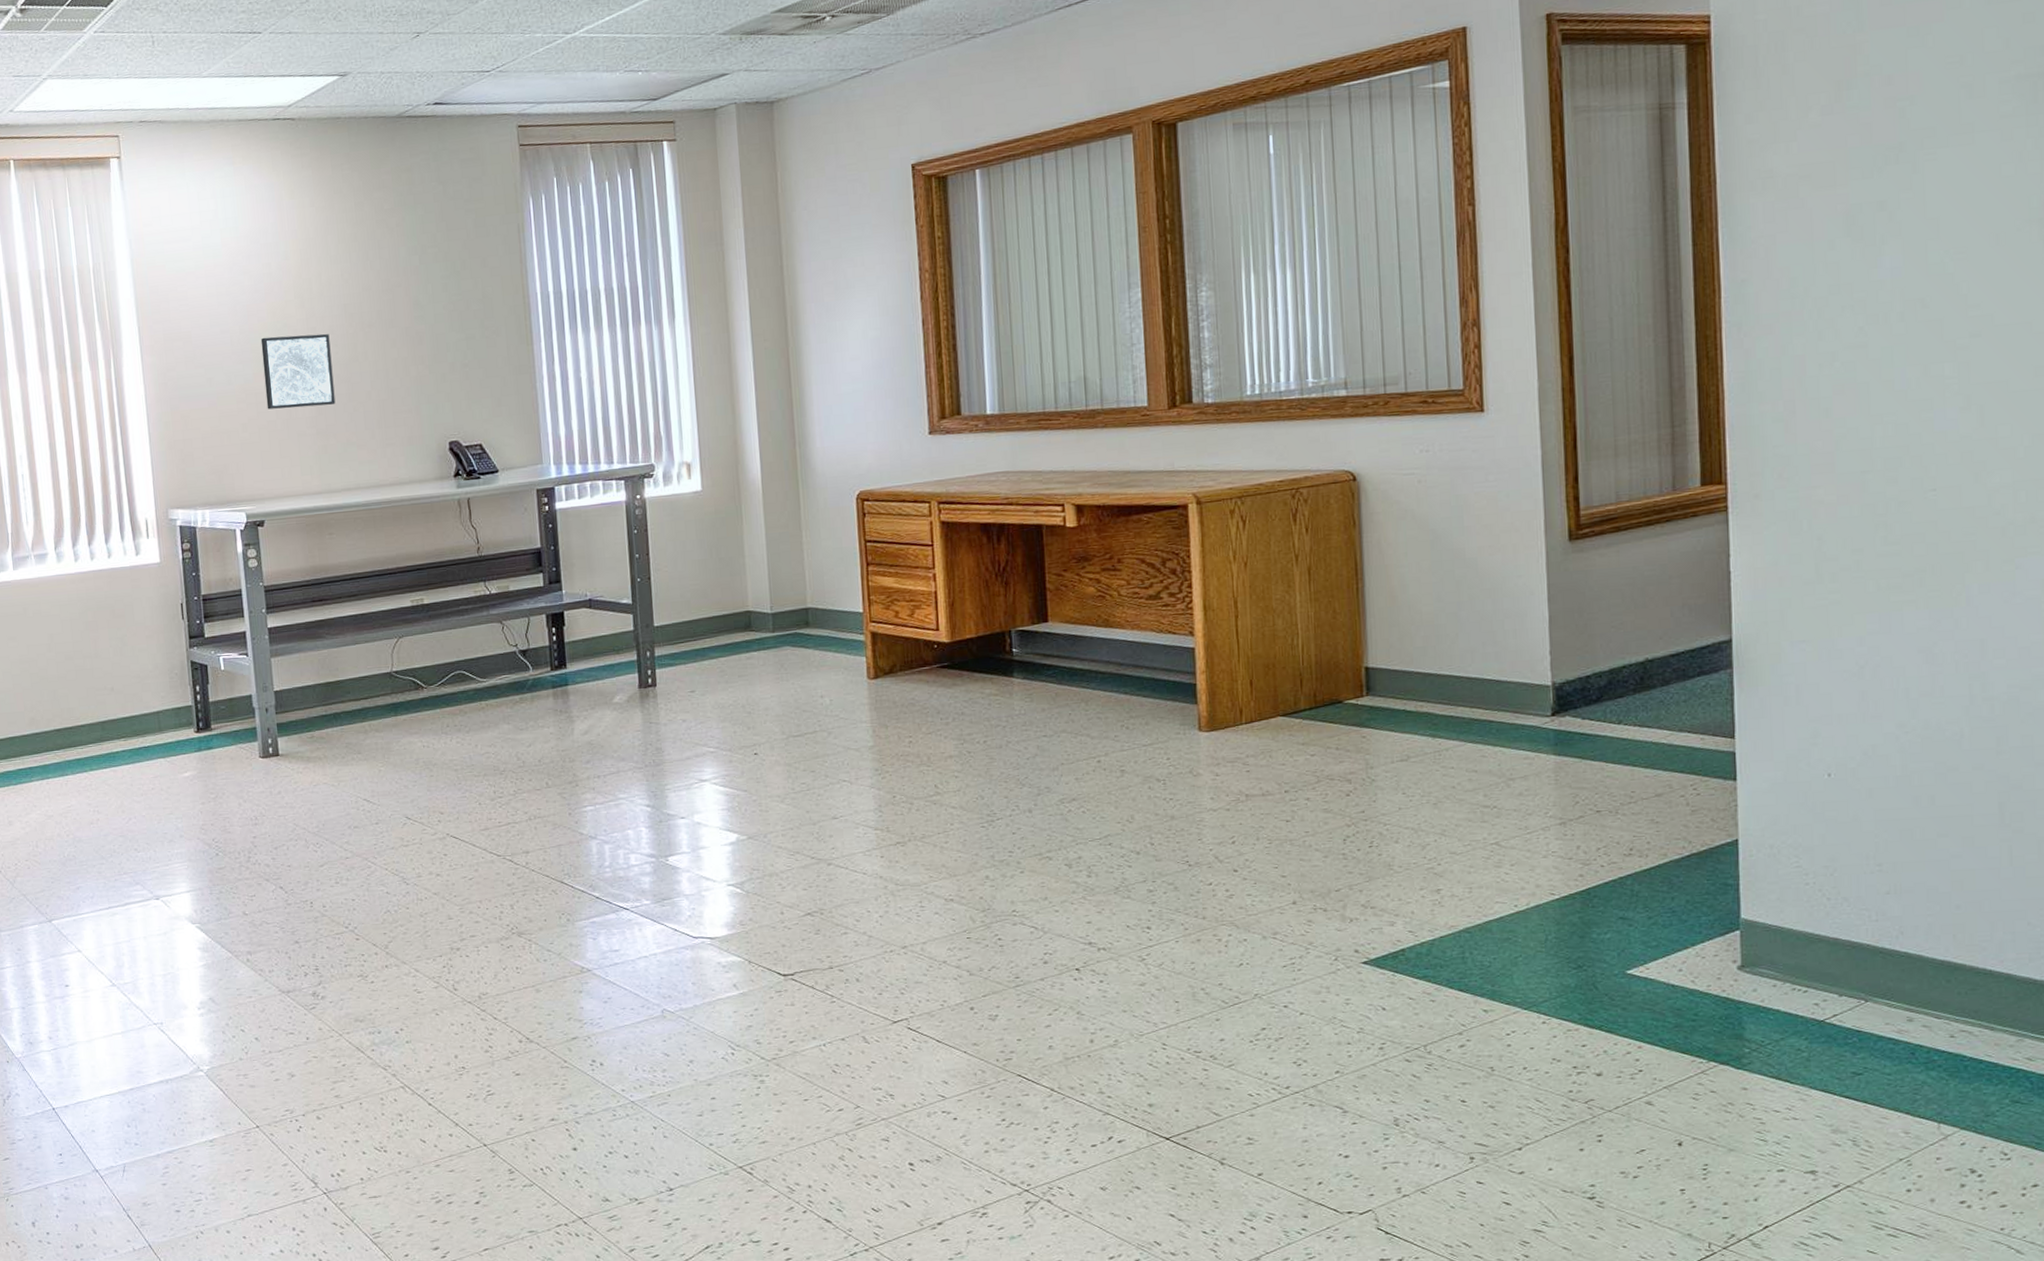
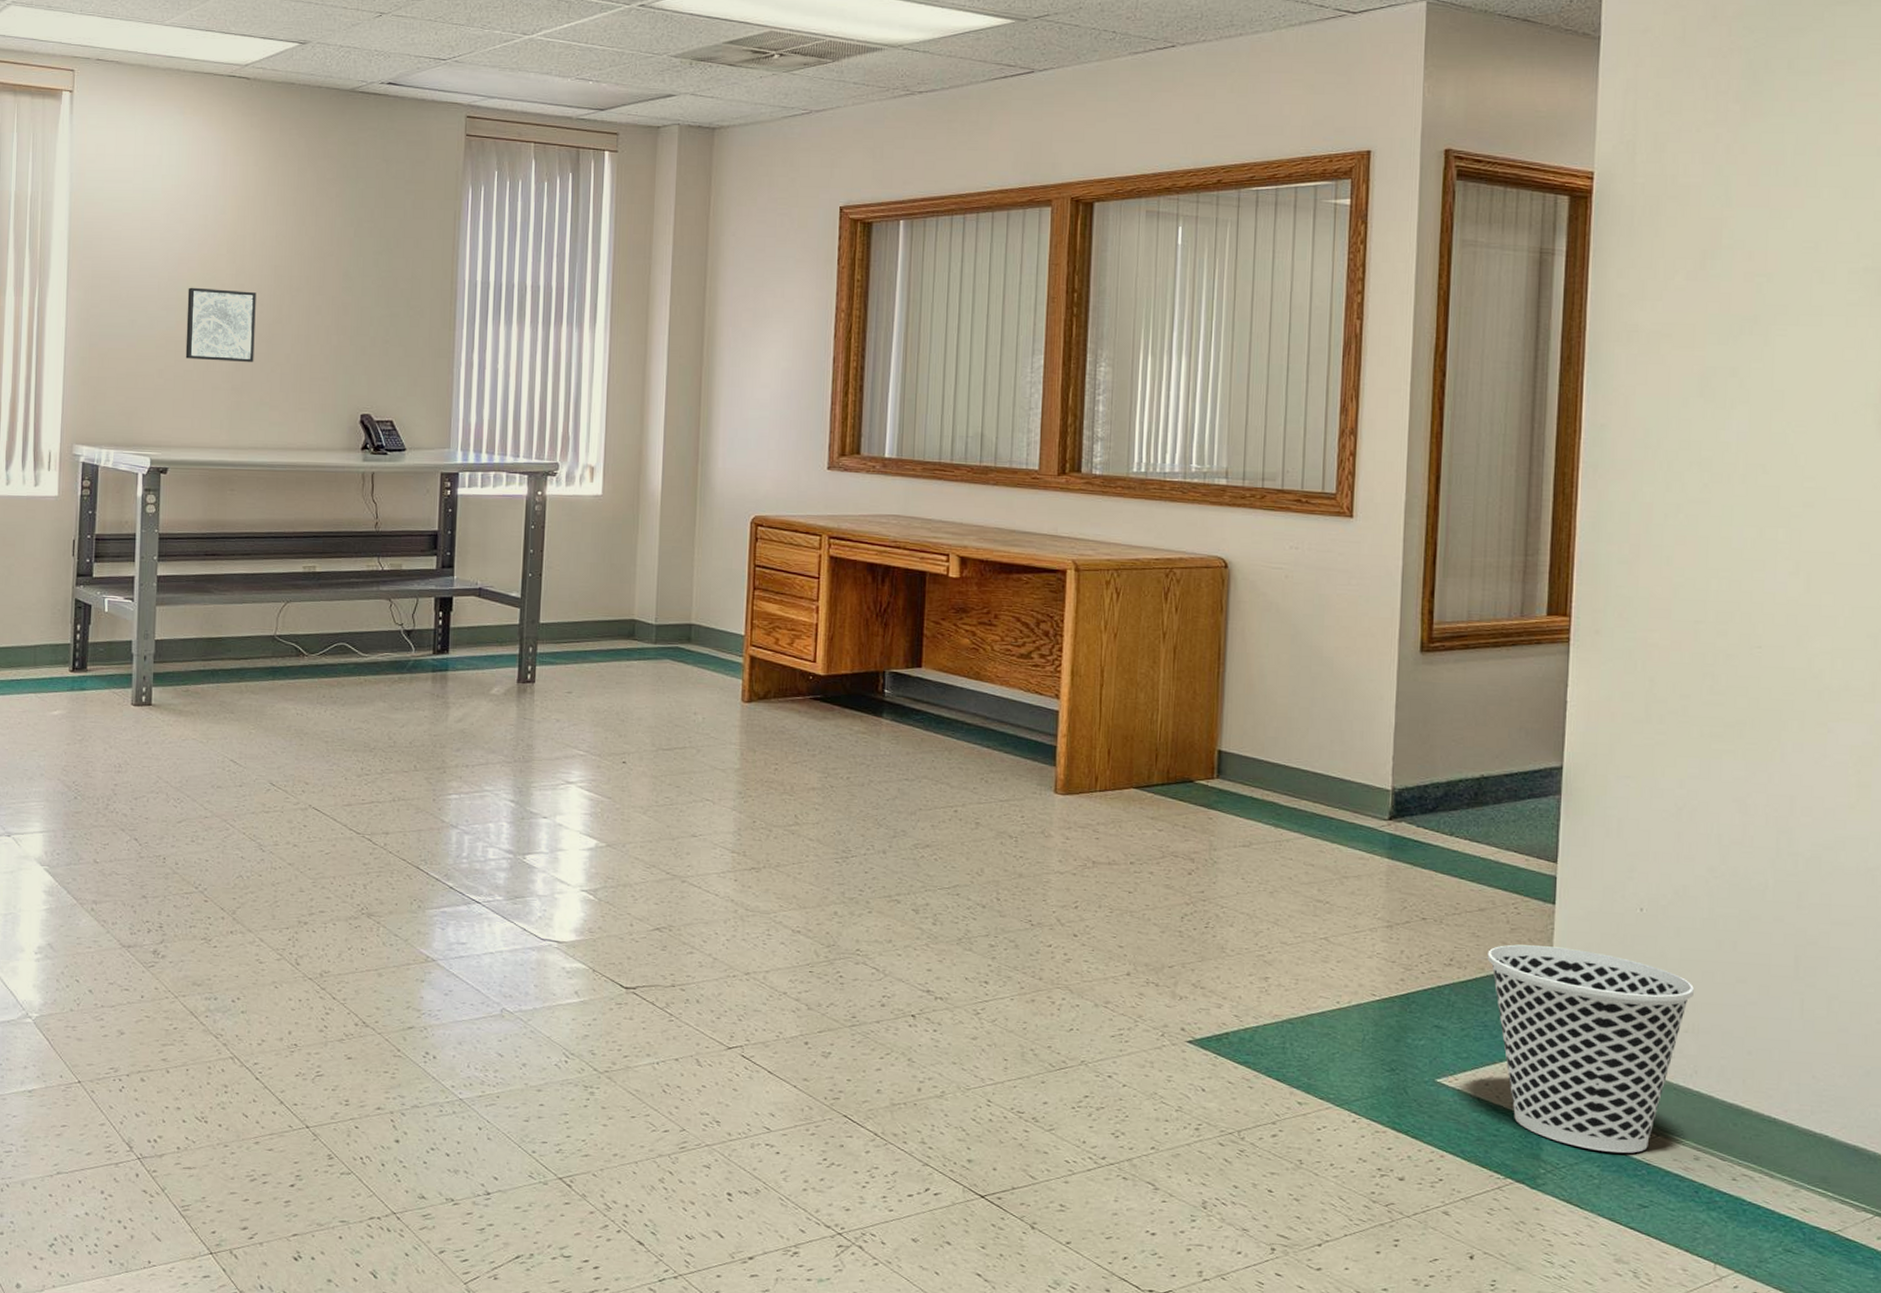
wastebasket: none [1669,823,1894,1024] -> present [1487,944,1695,1153]

